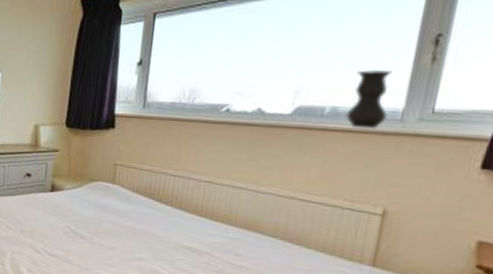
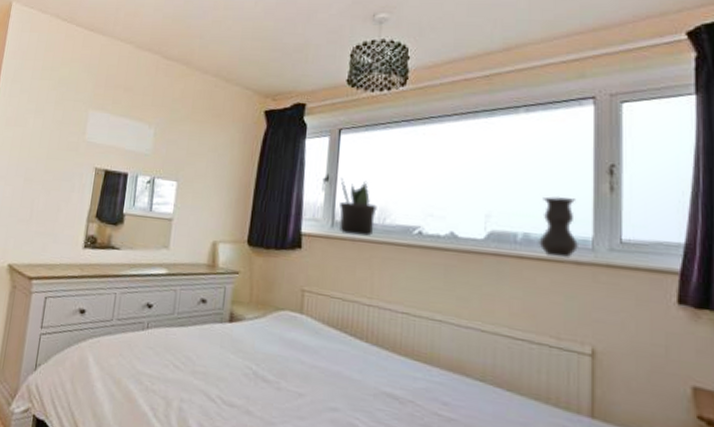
planter: none [150,62,188,115] -> present [338,178,377,236]

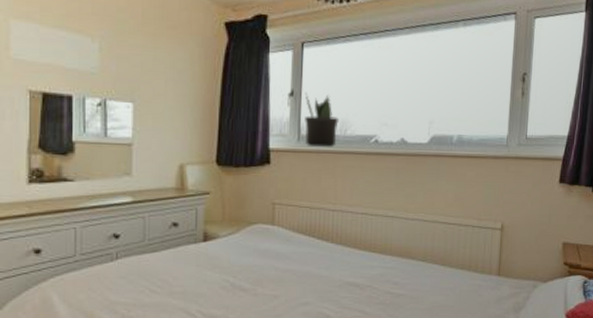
vase: present [539,196,578,258] -> none [469,102,498,154]

